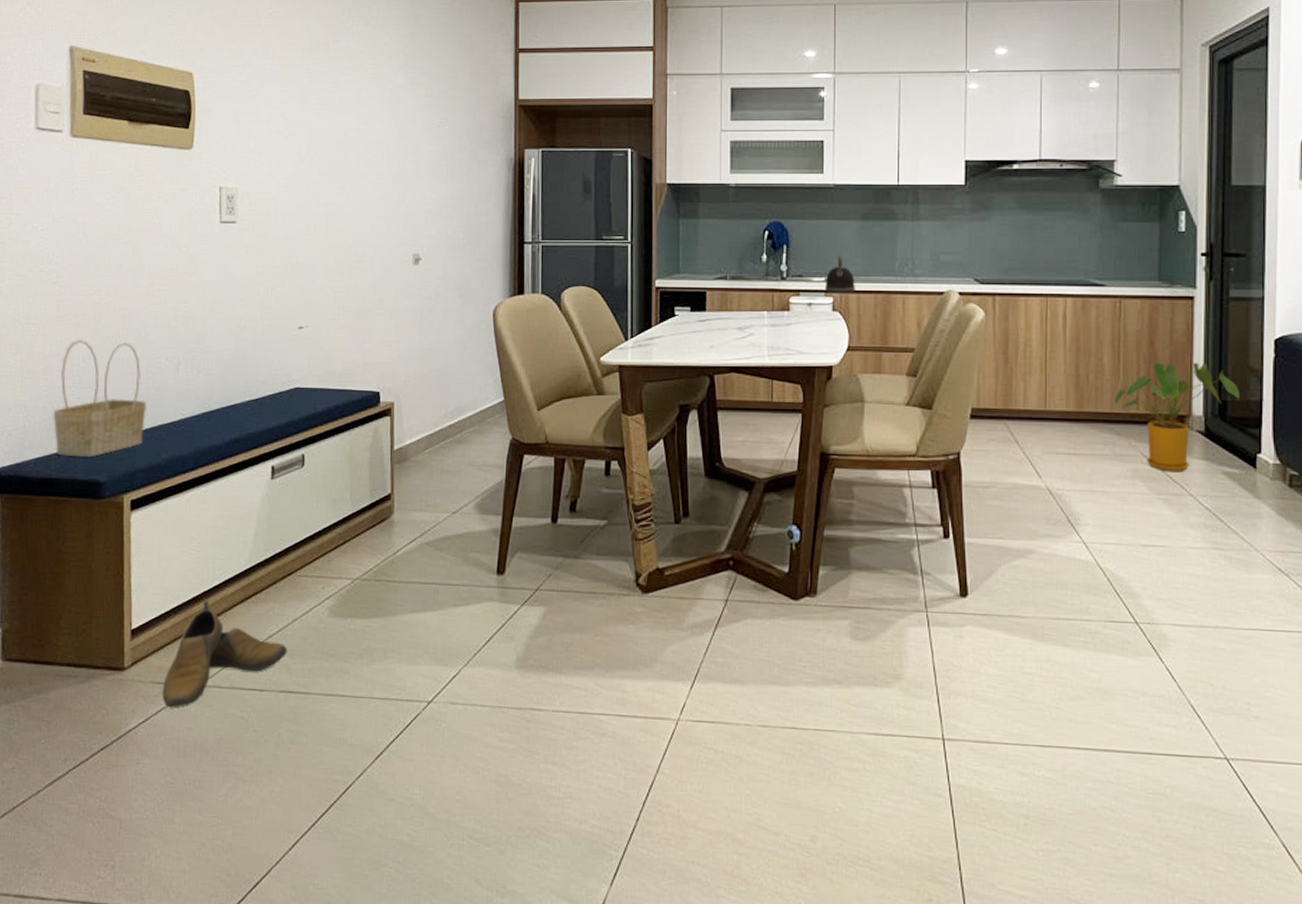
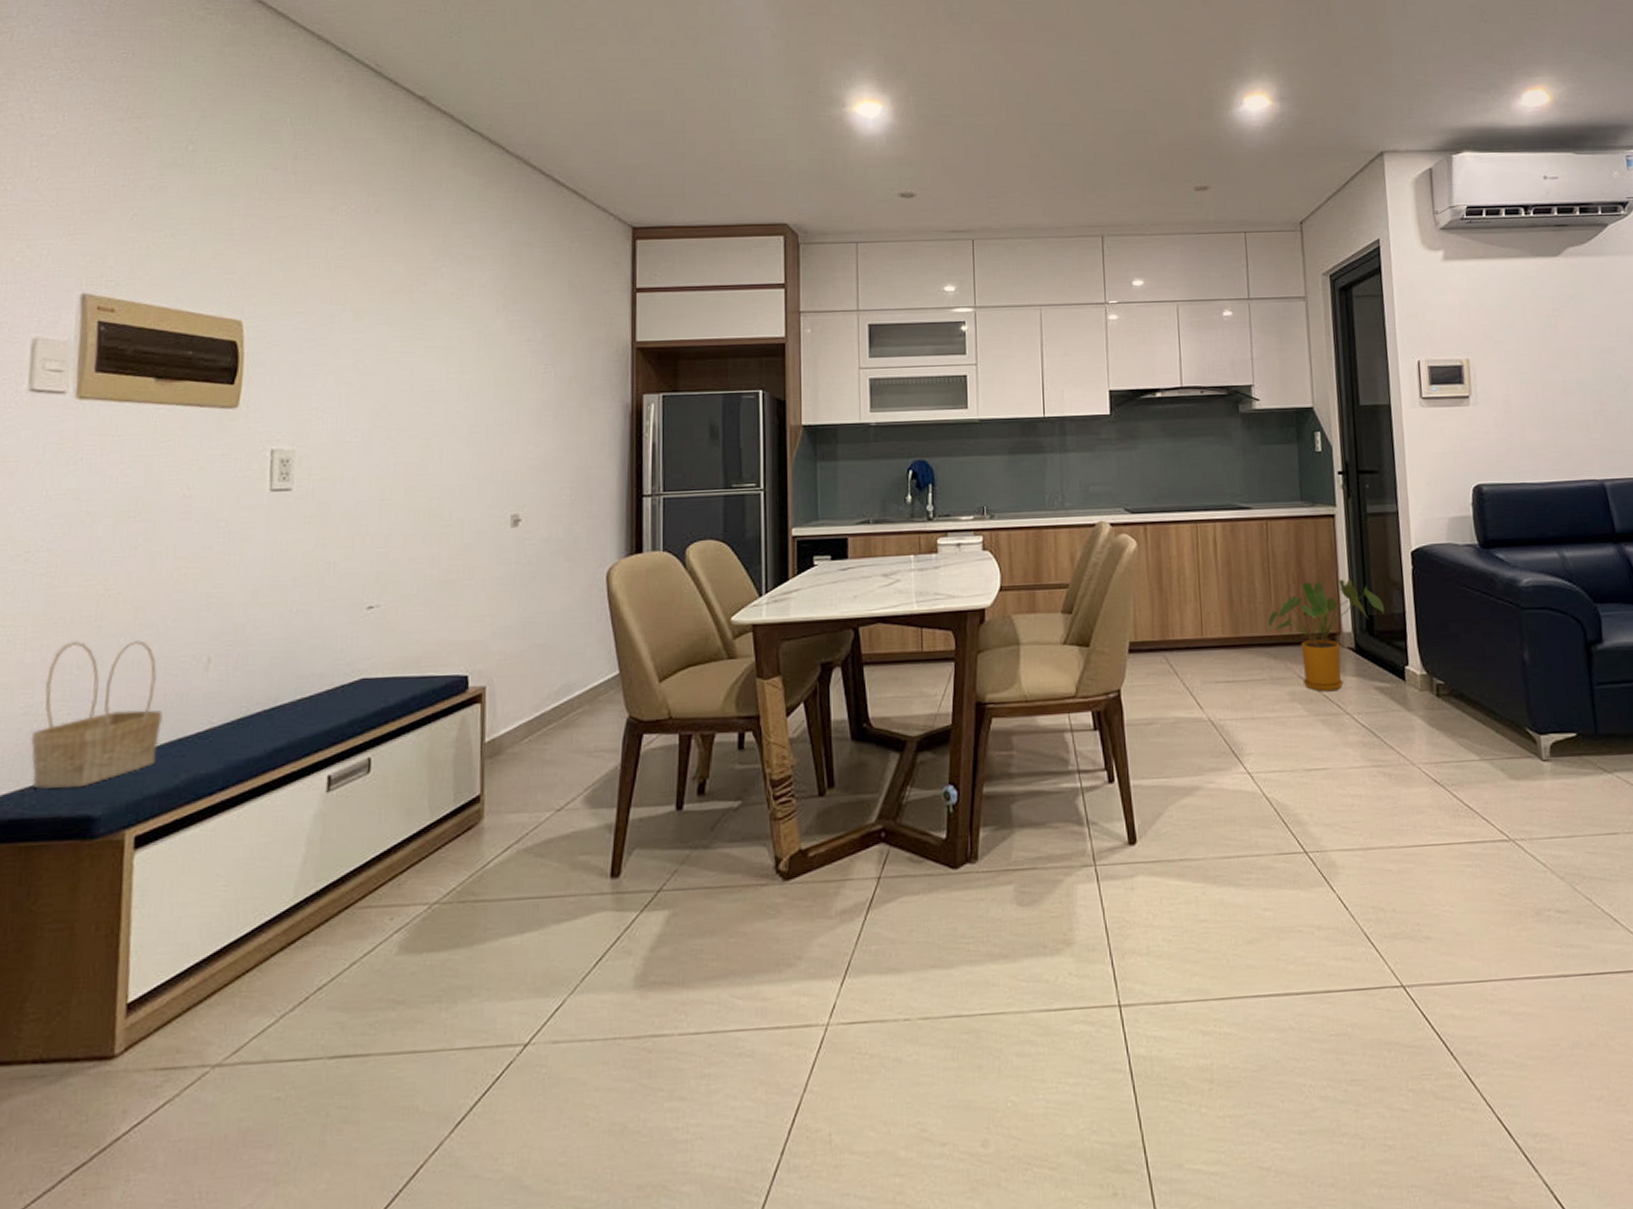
shoe: present [162,600,287,707] -> none [166,952,341,1099]
kettle: present [824,254,855,293] -> none [973,490,1005,532]

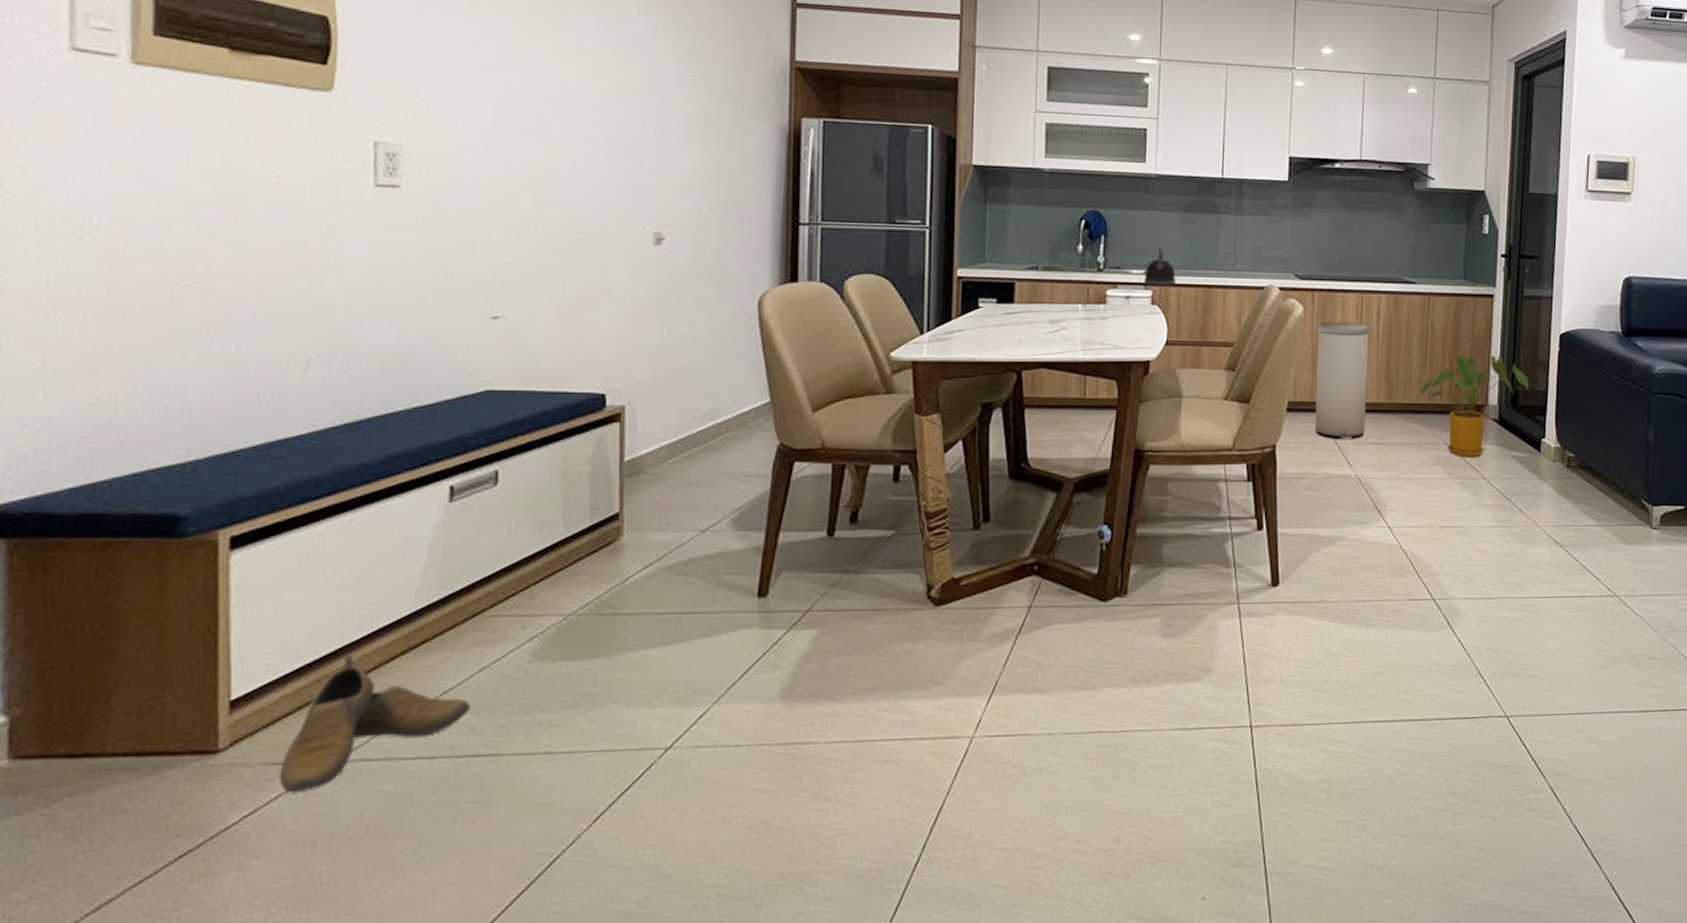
basket: present [31,640,163,789] -> none [99,331,257,485]
shoe: none [166,952,341,1099] -> present [279,655,470,792]
kettle: none [973,490,1005,532] -> present [1144,246,1176,287]
pedal bin: none [1154,553,1213,680] -> present [1314,321,1369,440]

